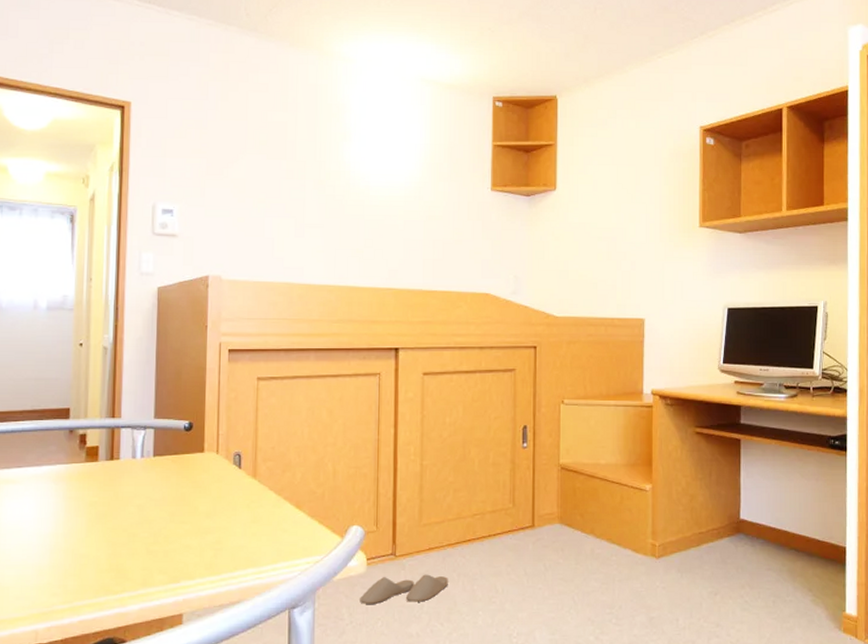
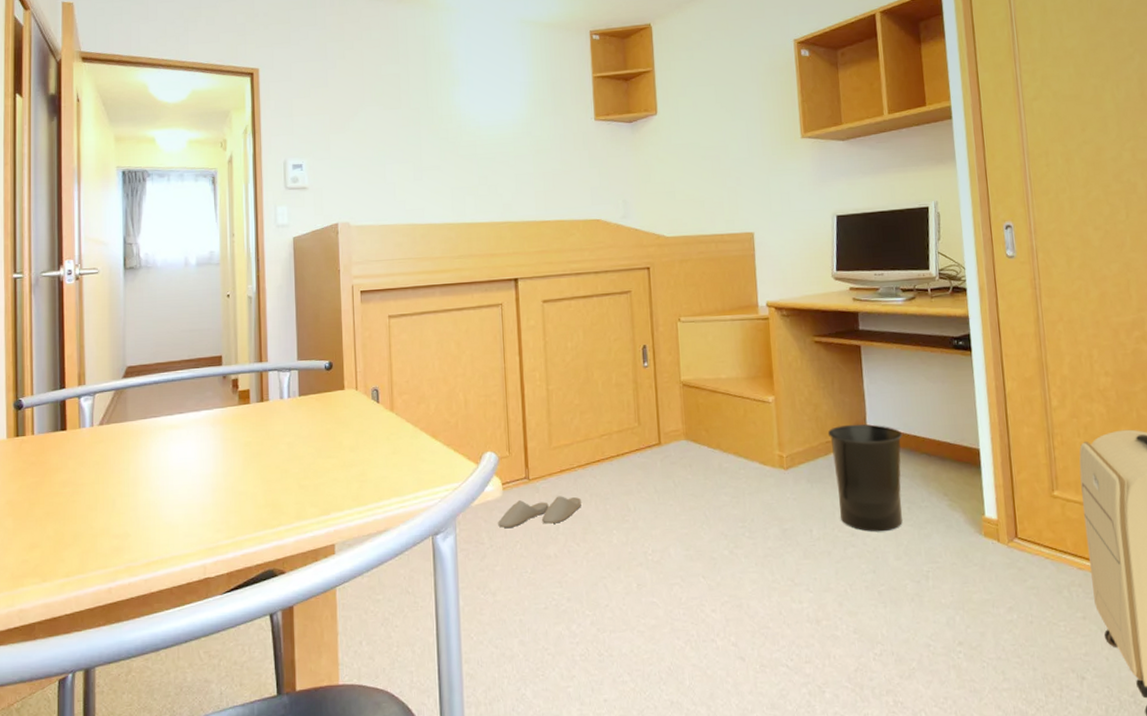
waste bin: none [701,516,774,623] -> present [827,424,903,531]

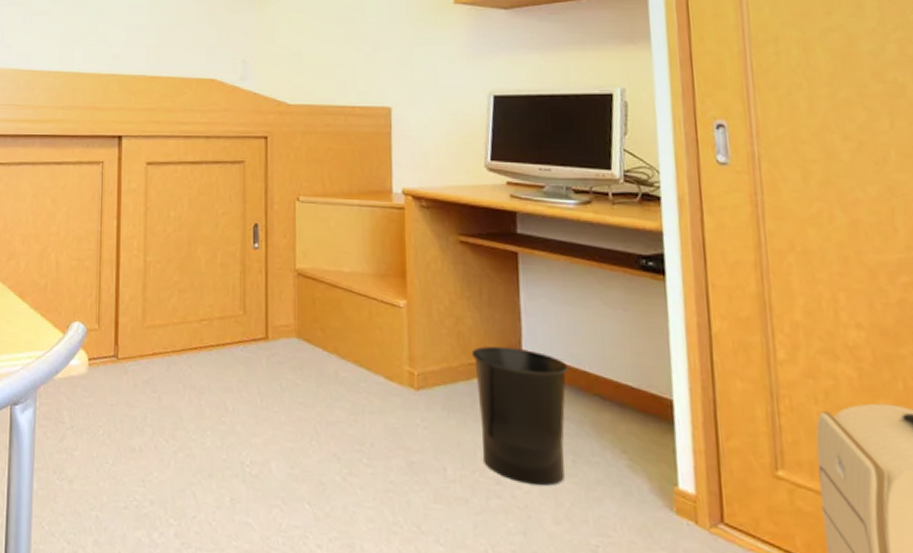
slippers: present [498,496,581,529] -> none [81,380,173,413]

